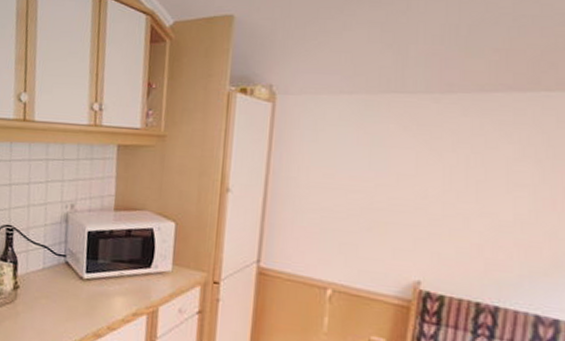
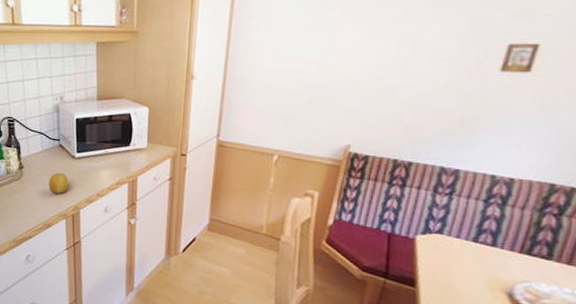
fruit: none [48,296,73,324] -> present [49,172,68,194]

